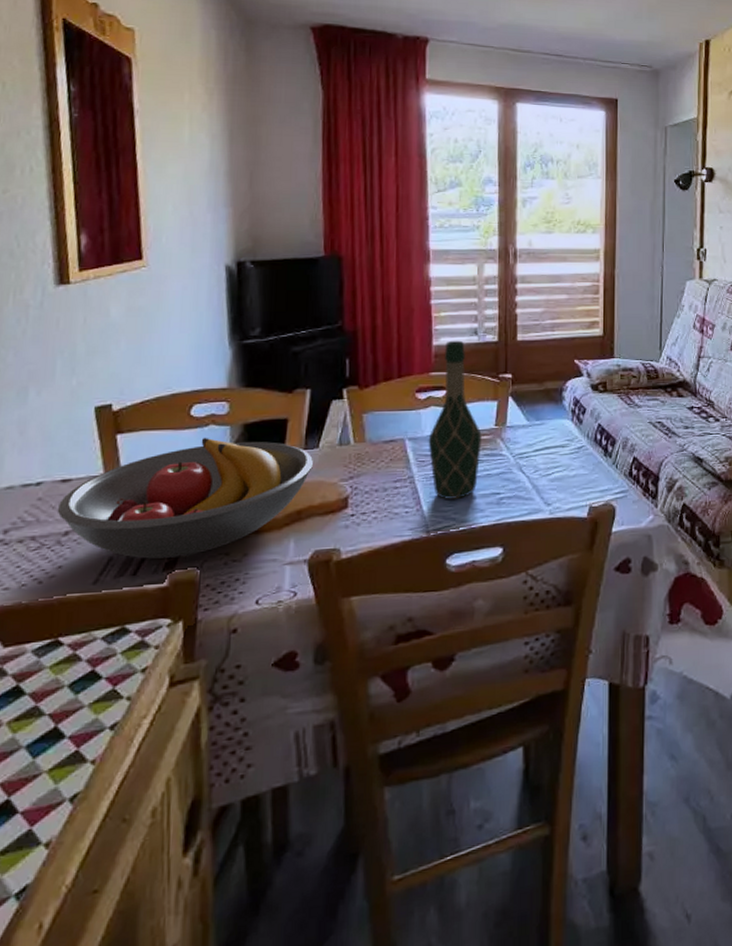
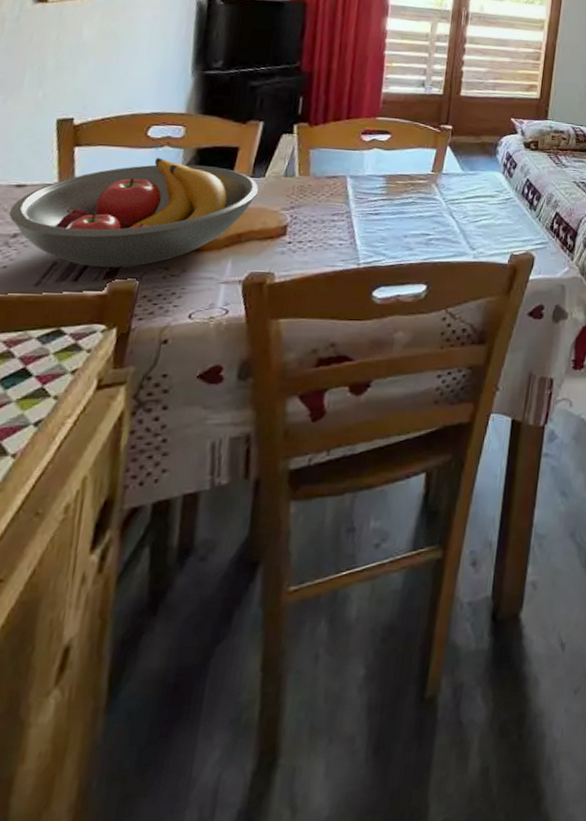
wine bottle: present [428,340,483,499] -> none [367,89,419,236]

